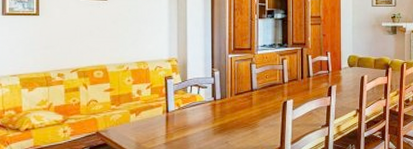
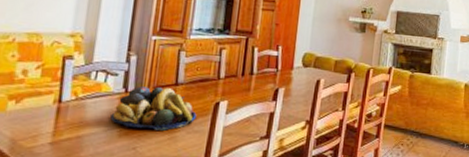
fruit bowl: none [206,94,270,127] -> present [110,86,197,131]

